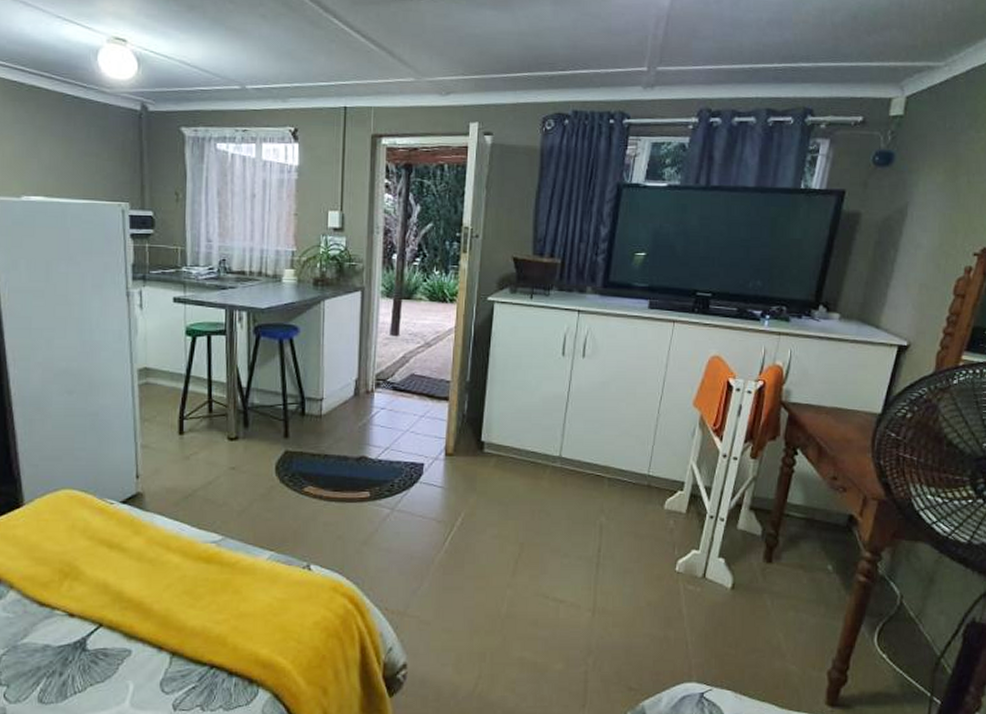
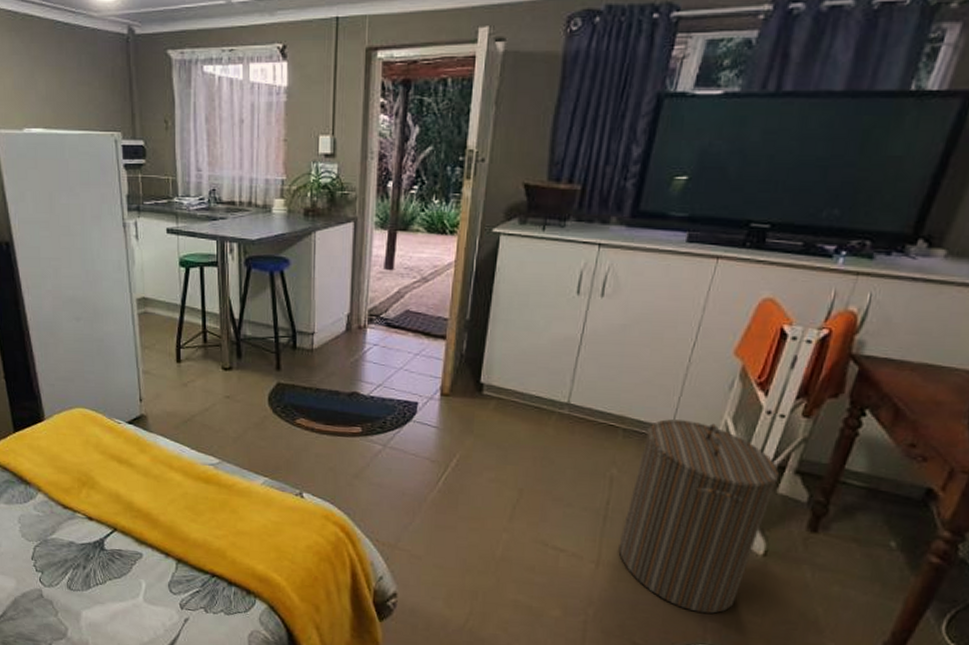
laundry hamper: none [611,467,738,650] -> present [618,419,780,614]

